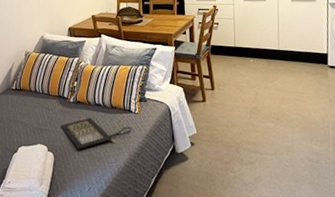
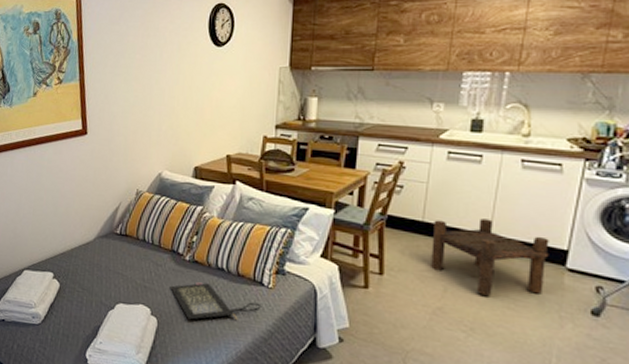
stool: none [242,39,317,93] -> present [431,218,549,296]

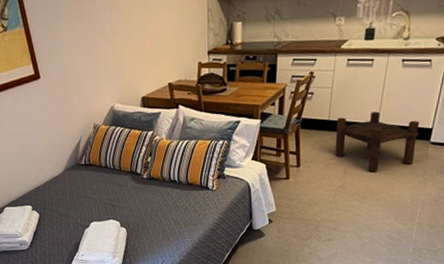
clutch bag: present [170,282,262,320] -> none [133,194,209,225]

